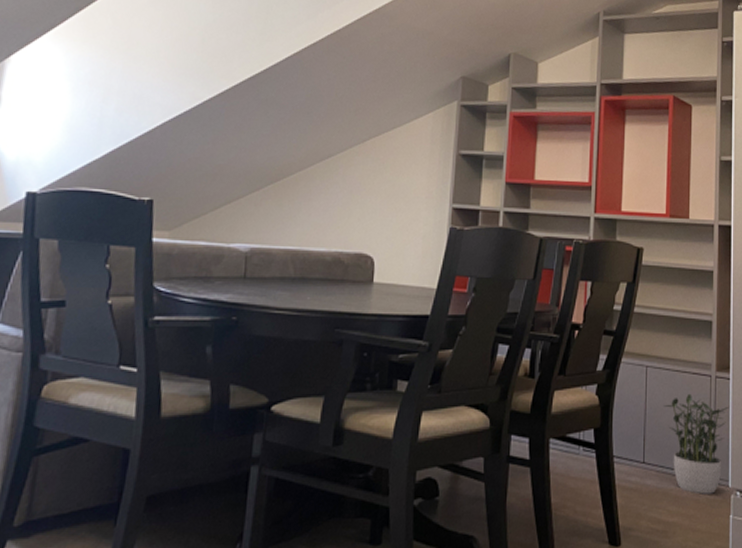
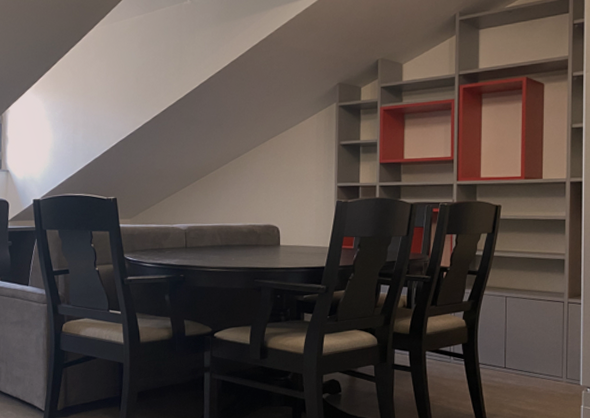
potted plant: present [663,393,730,494] -> none [521,316,581,391]

